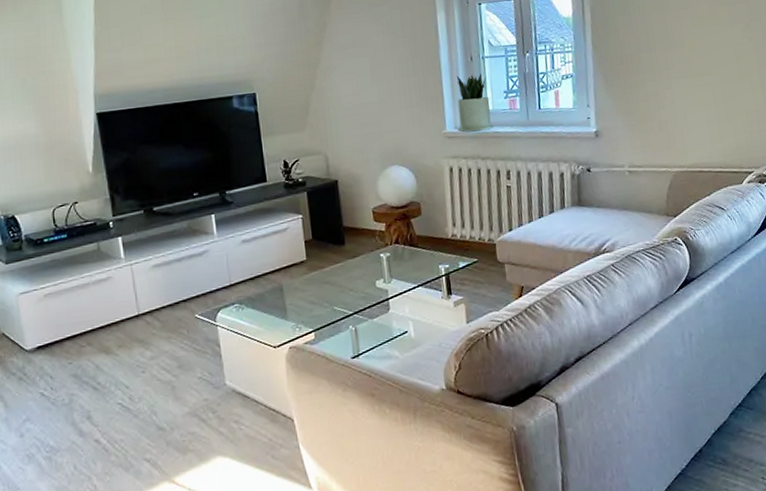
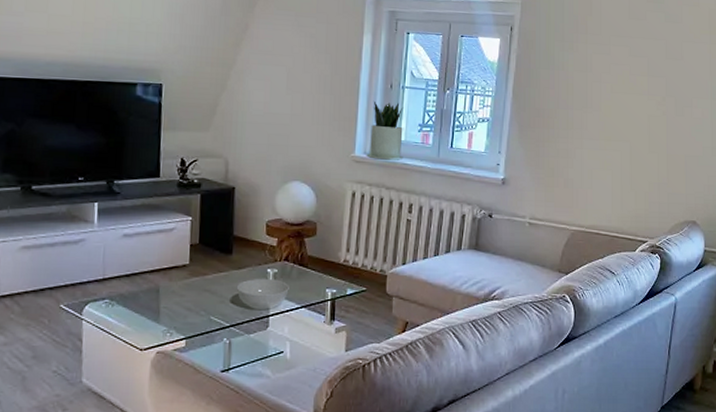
bowl: none [353,263,404,295] -> present [236,279,289,310]

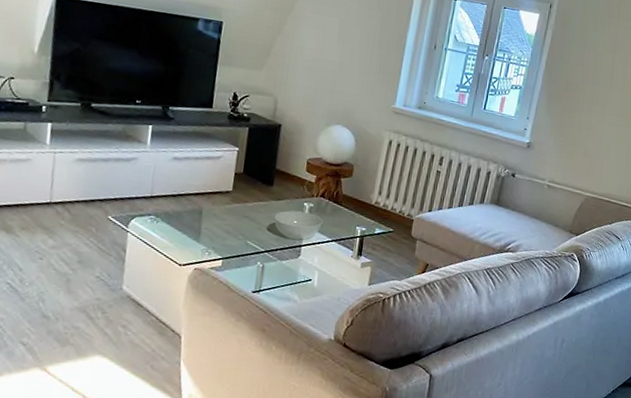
planter: present [365,100,404,162] -> none [404,58,445,117]

